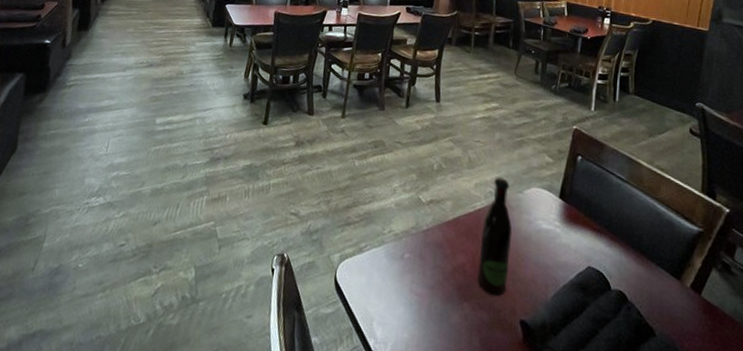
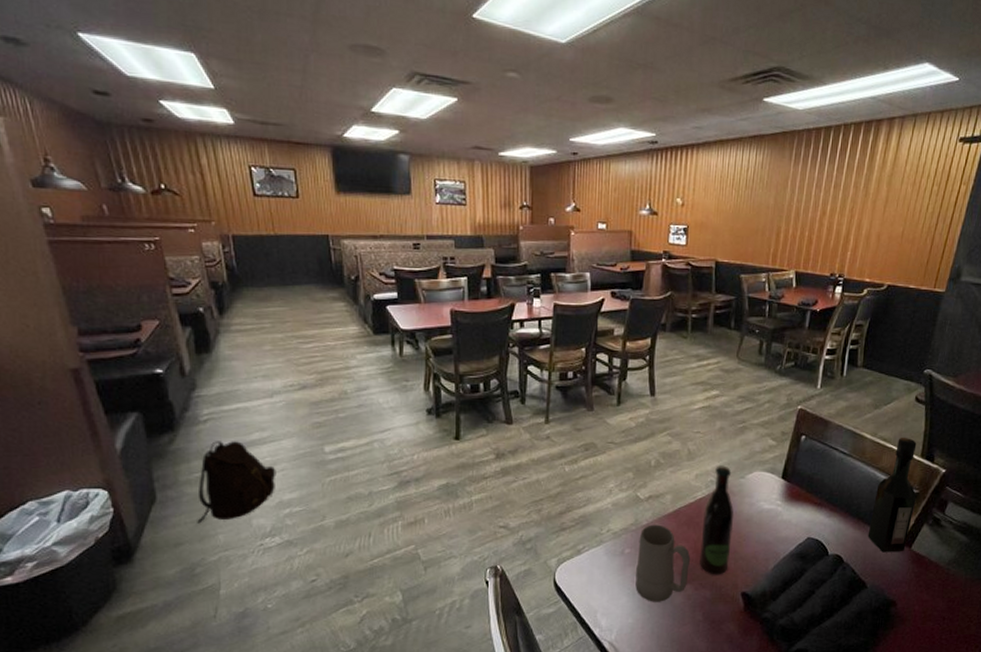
backpack: none [42,104,114,177] -> present [197,441,276,524]
beer mug: none [412,230,469,319] -> present [635,524,691,602]
bottle: none [652,169,701,298] -> present [867,438,917,553]

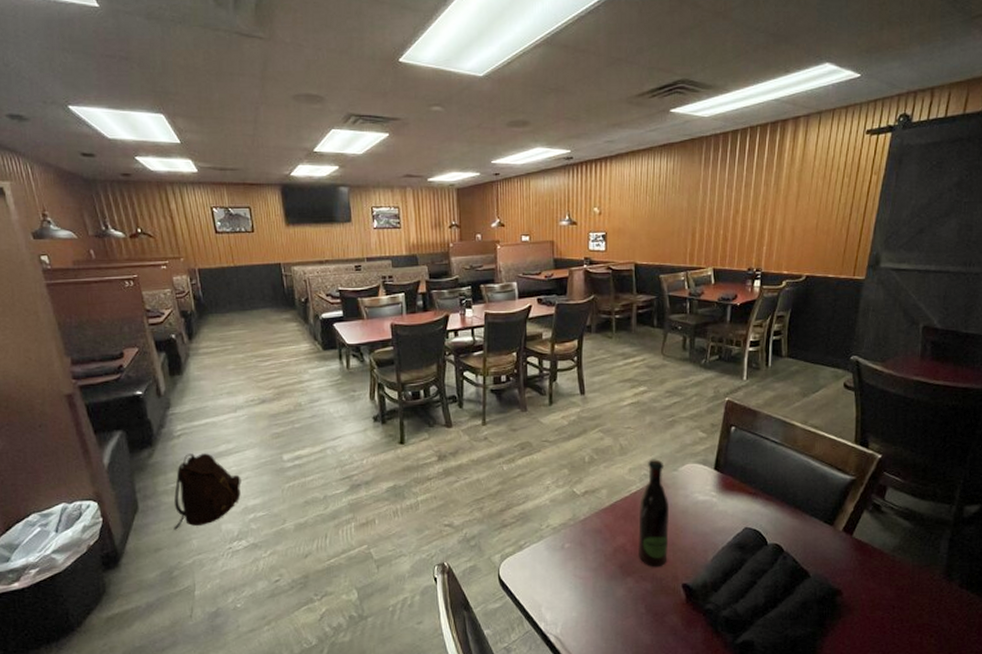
beer mug: present [635,524,691,602] -> none [576,519,630,596]
bottle: present [867,438,917,553] -> none [806,425,854,541]

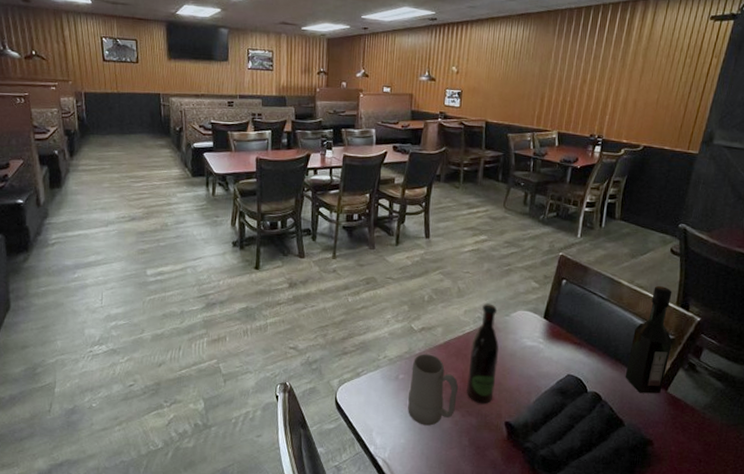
backpack: present [173,453,242,530] -> none [41,261,107,330]
beer mug: none [576,519,630,596] -> present [407,354,459,426]
bottle: none [806,425,854,541] -> present [625,286,672,394]

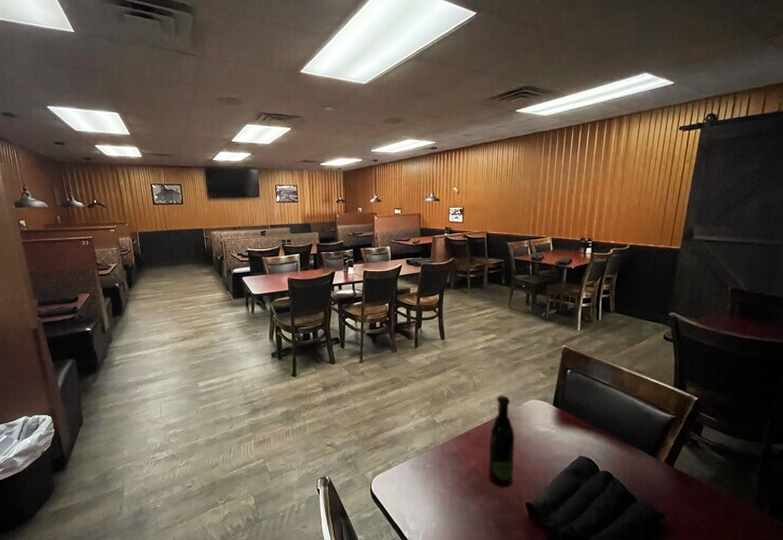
beer mug: present [407,354,459,426] -> none [435,444,481,510]
bottle: present [625,286,672,394] -> none [633,370,674,470]

